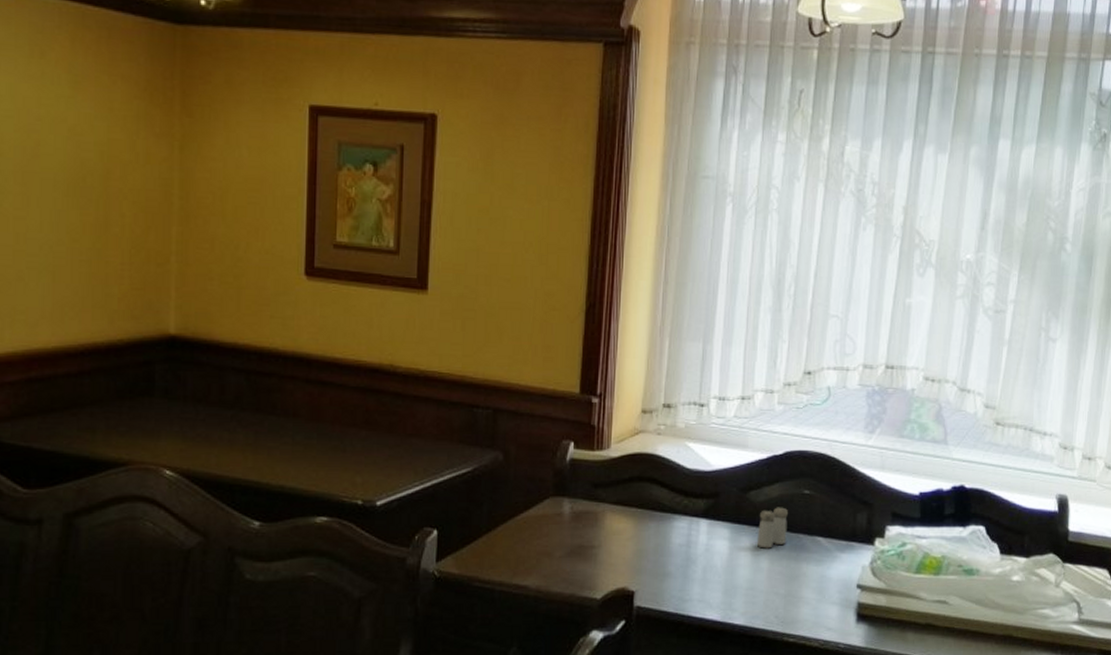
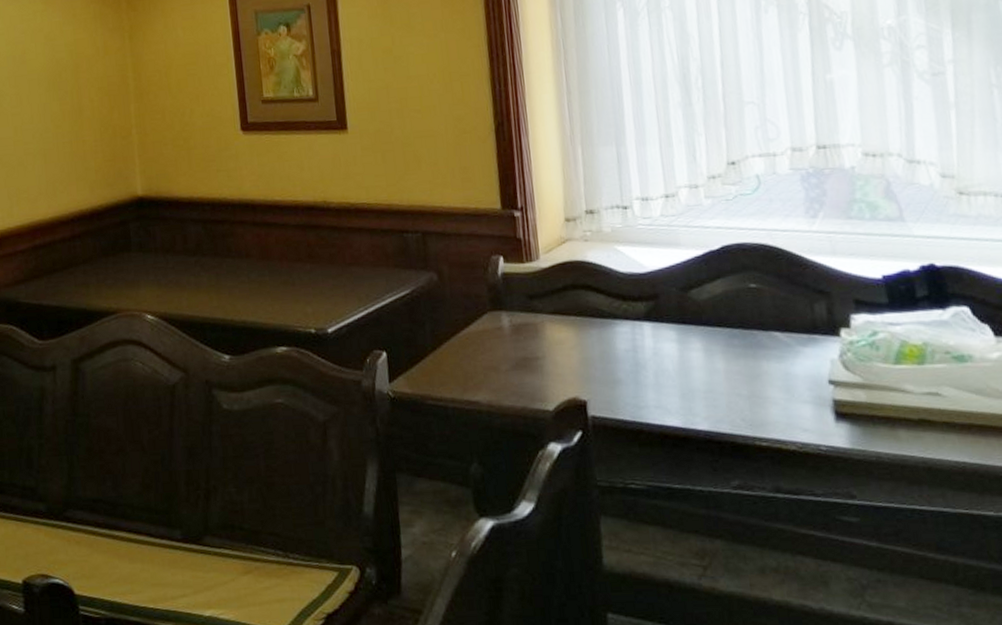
salt and pepper shaker: present [756,507,788,549] -> none [705,303,740,348]

